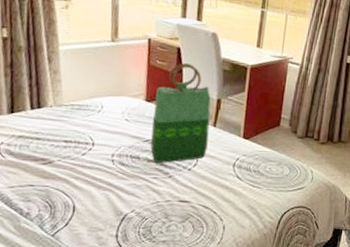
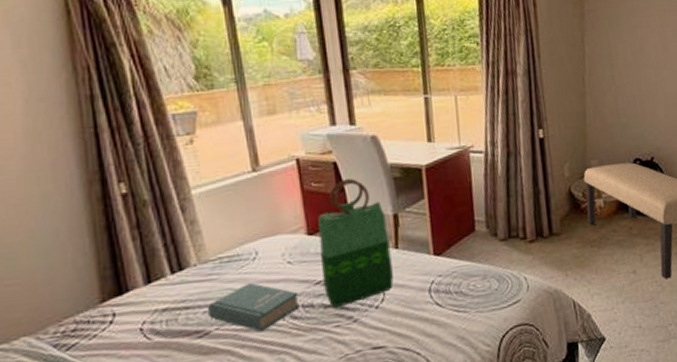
book: none [54,130,130,170] -> present [208,283,300,332]

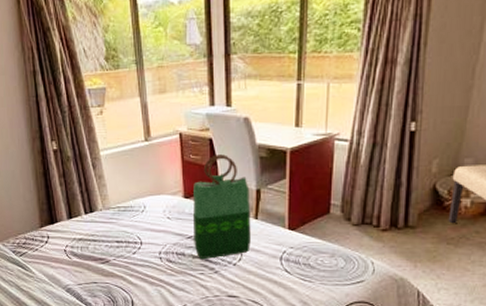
book: present [208,283,300,332] -> none [109,230,174,267]

